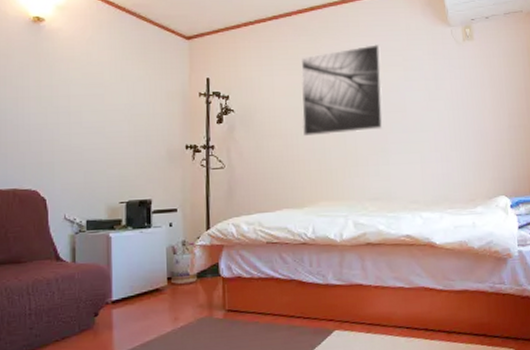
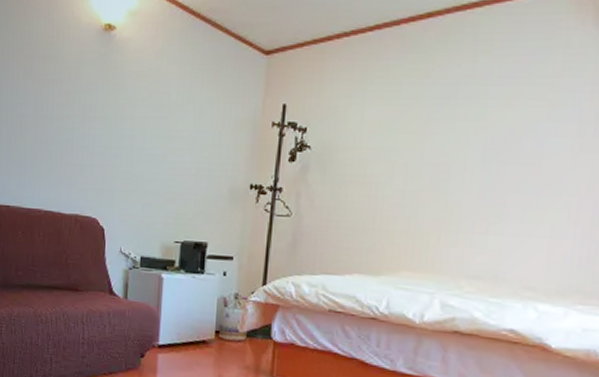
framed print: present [301,43,383,137] -> none [392,66,520,189]

